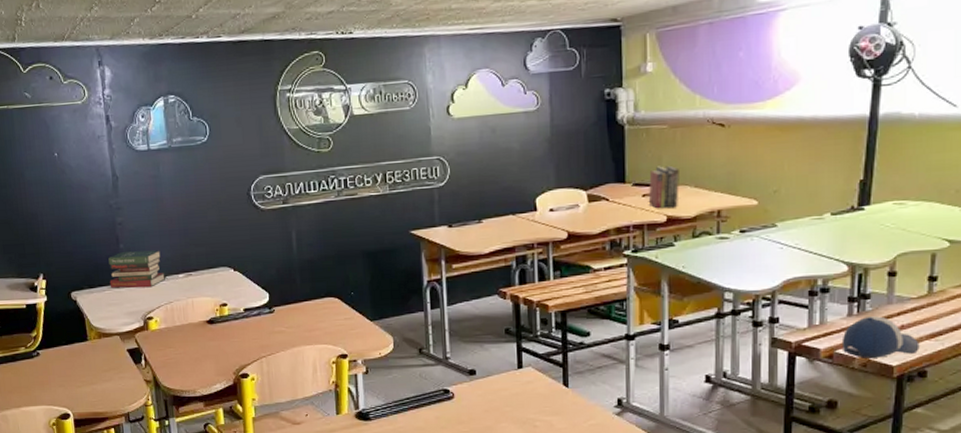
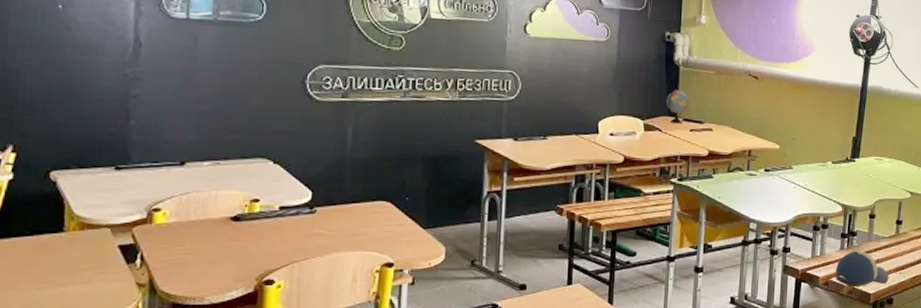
books: present [108,250,165,289] -> none [108,130,185,174]
globe: none [611,151,640,190] -> present [666,89,690,124]
books: present [648,165,679,209] -> none [694,106,721,144]

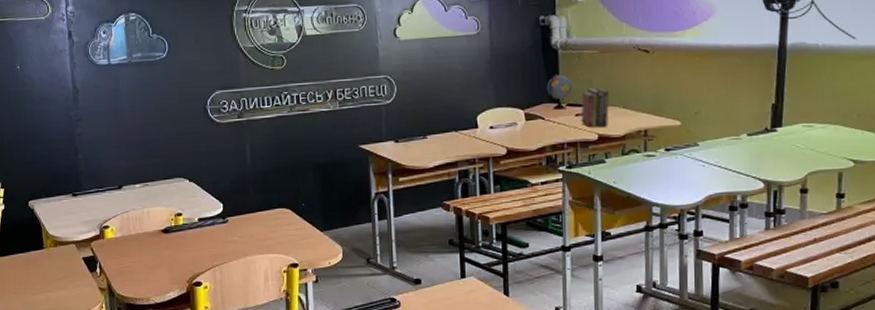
books: none [694,106,721,144] -> present [581,87,609,128]
cap: present [835,251,889,286] -> none [760,230,831,270]

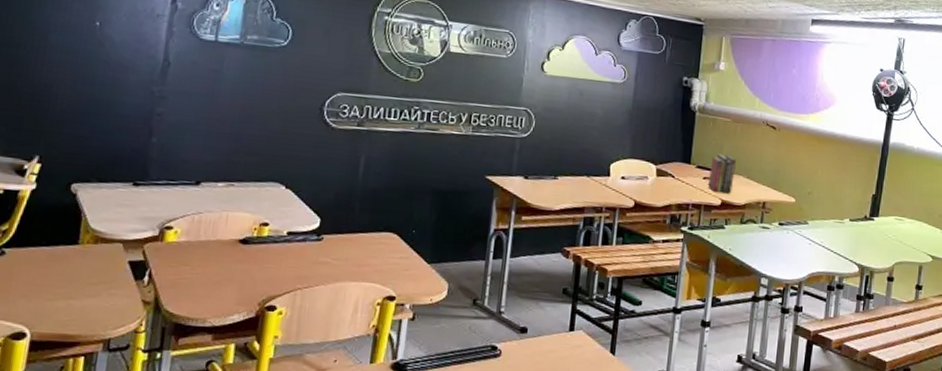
globe: present [546,74,572,110] -> none [680,135,705,171]

